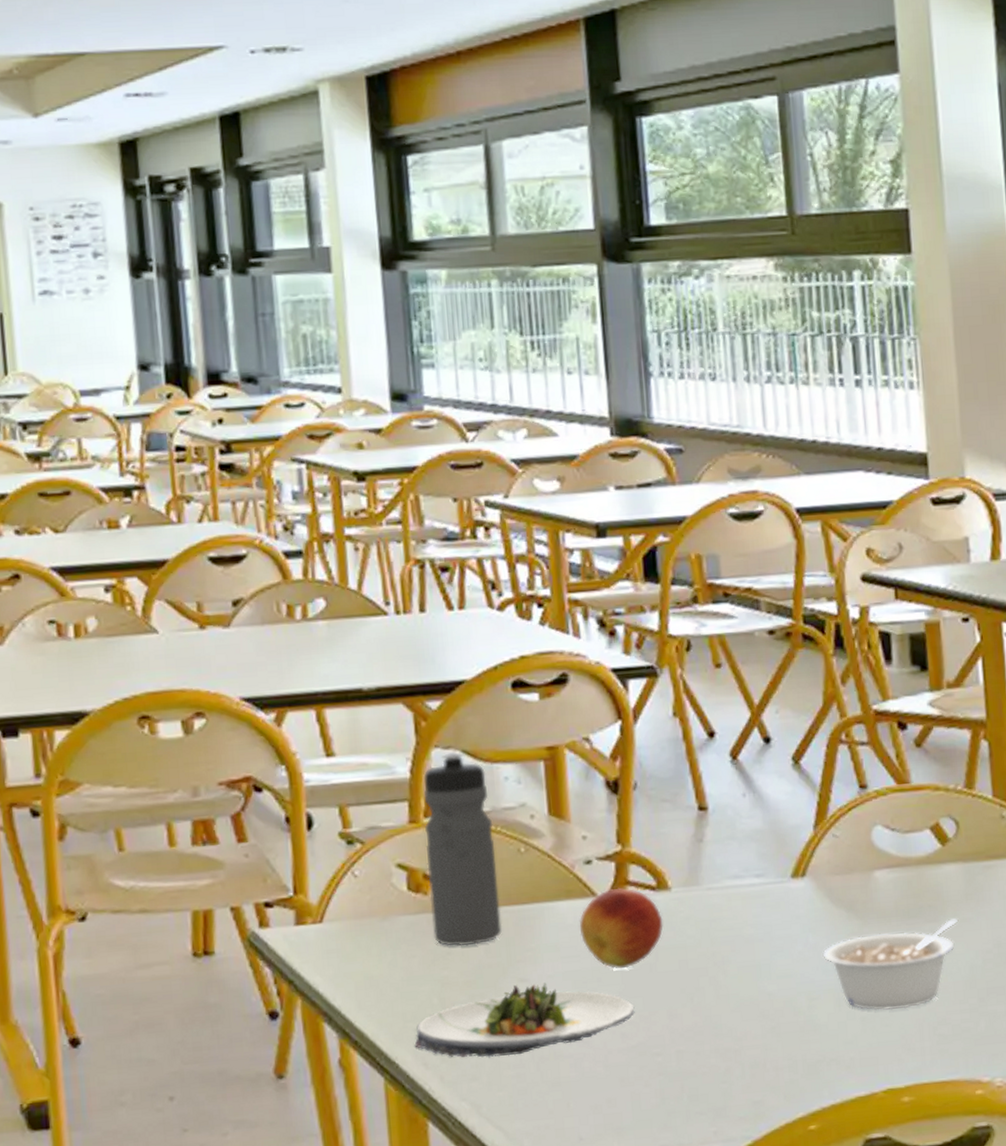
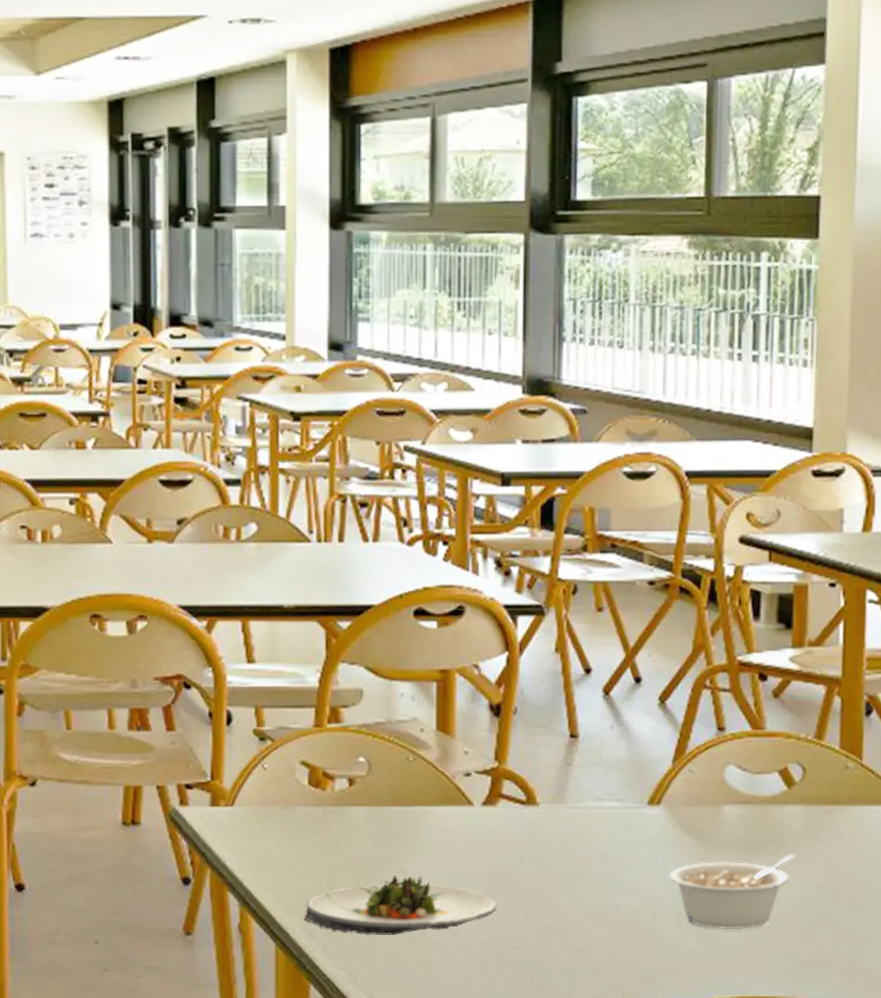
water bottle: present [423,752,502,947] -> none [327,668,387,838]
fruit: present [579,887,663,969] -> none [455,799,529,871]

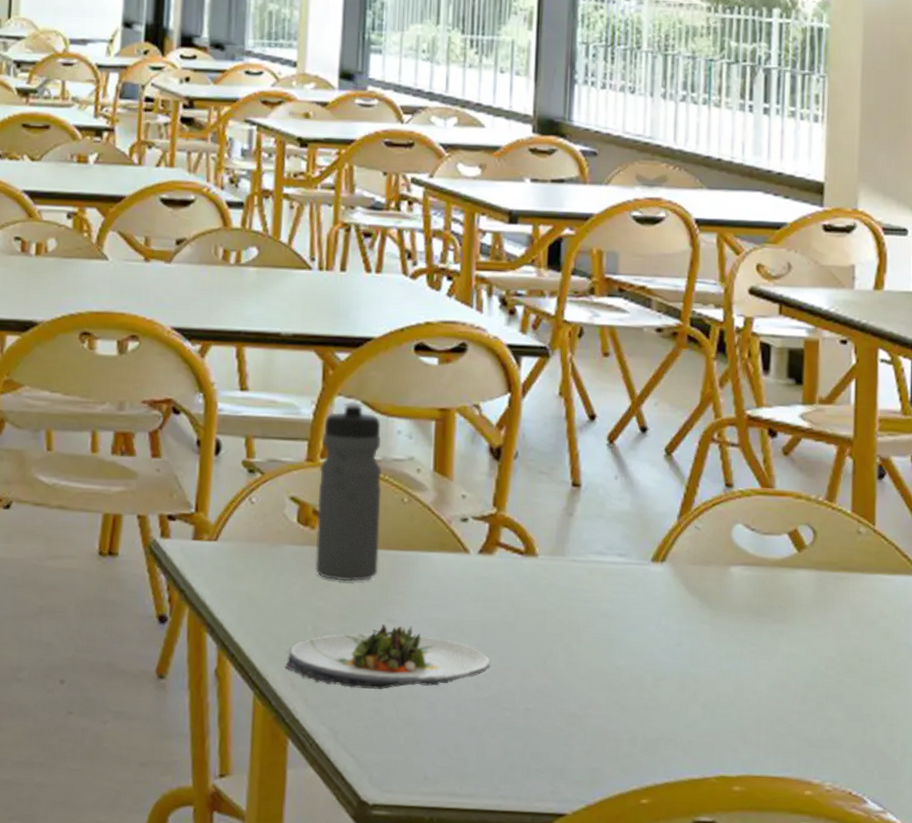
water bottle: none [327,668,387,838] -> present [315,401,382,582]
legume: present [669,854,795,930] -> none [672,622,805,702]

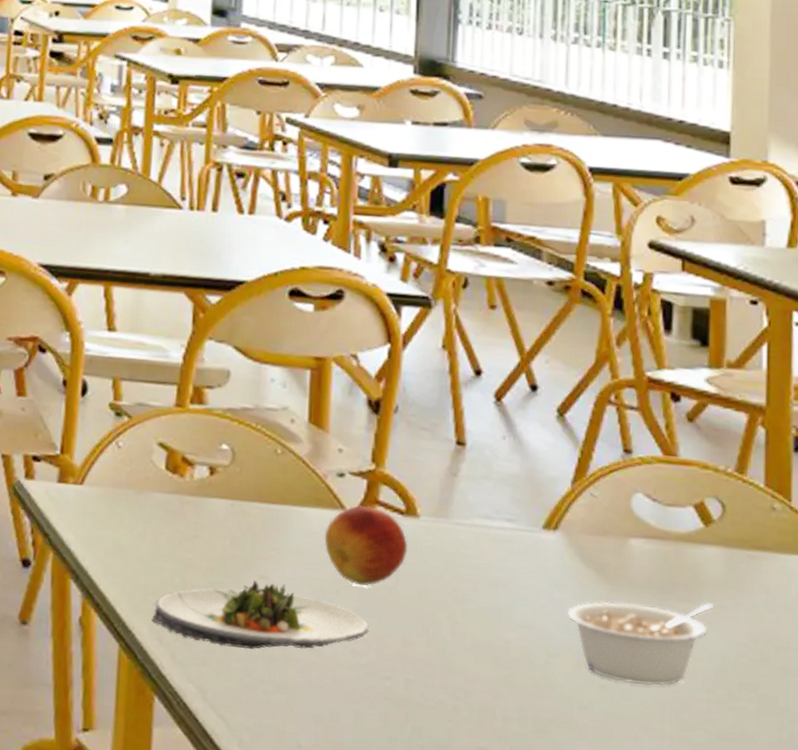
water bottle: present [315,401,382,582] -> none [184,346,254,534]
fruit: none [448,547,527,624] -> present [324,505,408,586]
legume: none [672,622,805,702] -> present [566,602,714,686]

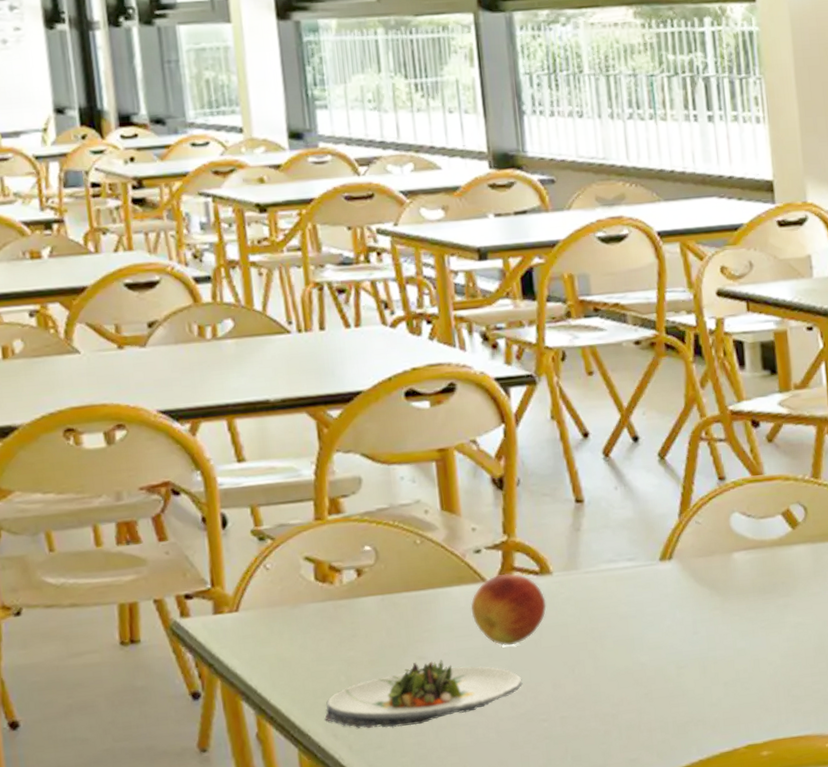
legume: present [566,602,714,686] -> none [689,593,808,676]

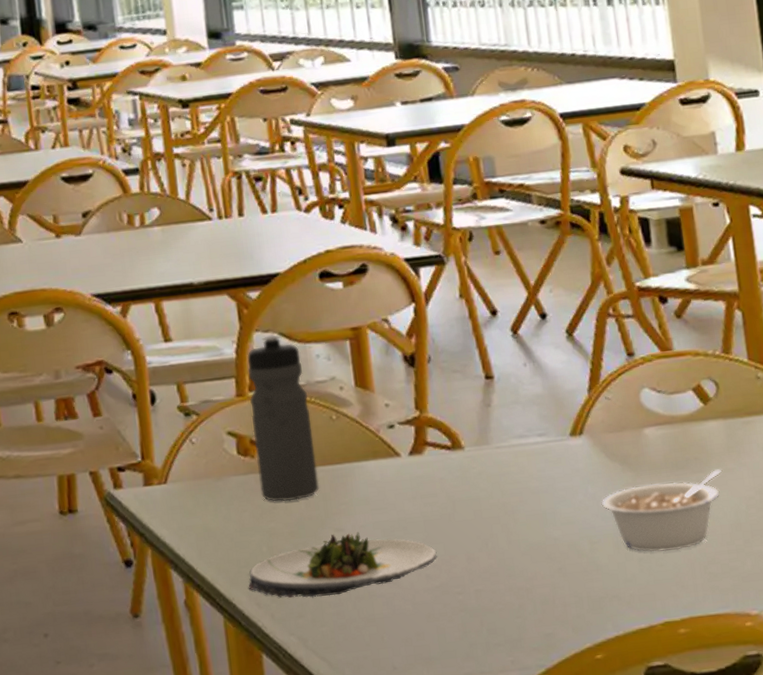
water bottle: none [326,455,401,630] -> present [247,334,319,502]
fruit: present [470,573,546,646] -> none [385,448,459,519]
legume: none [689,593,808,676] -> present [601,469,722,552]

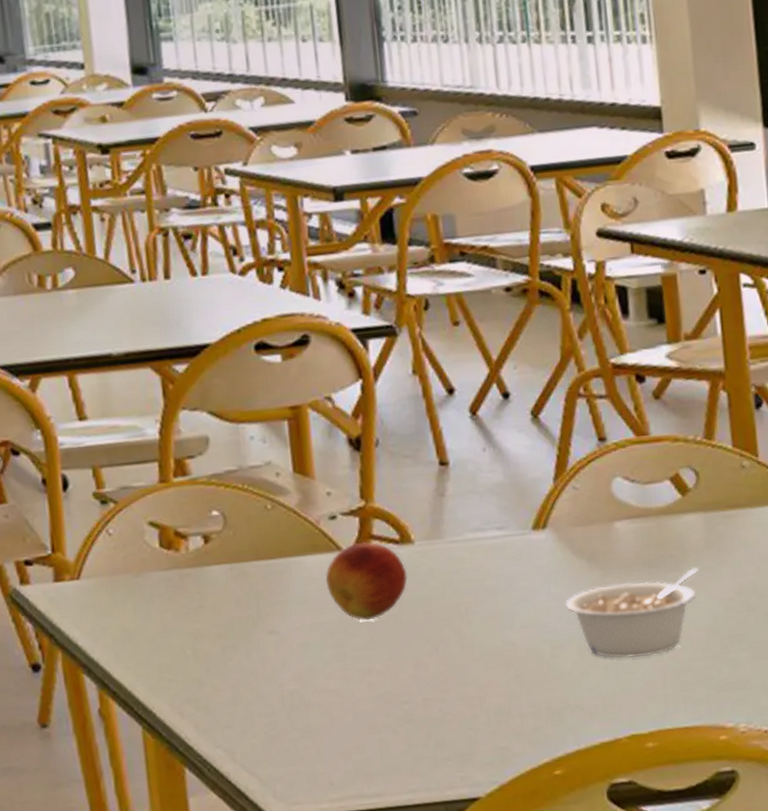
water bottle: present [247,334,319,502] -> none [172,413,251,601]
salad plate: present [248,532,437,598] -> none [170,634,382,707]
fruit: none [385,448,459,519] -> present [325,541,408,621]

